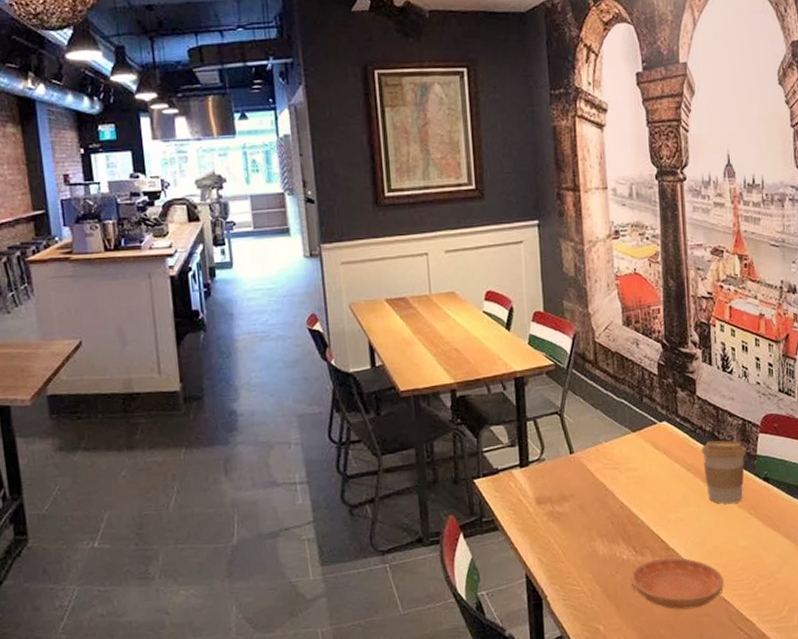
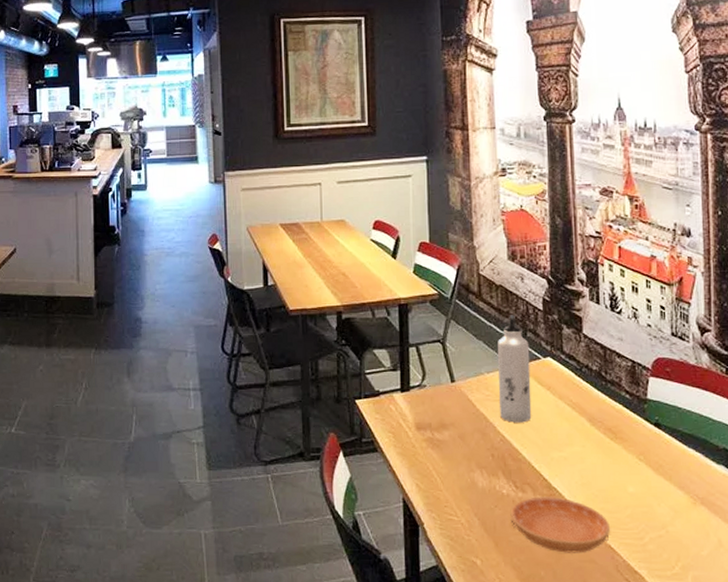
water bottle: none [615,381,649,489] -> present [498,315,532,423]
coffee cup: present [701,440,746,504] -> none [587,381,636,447]

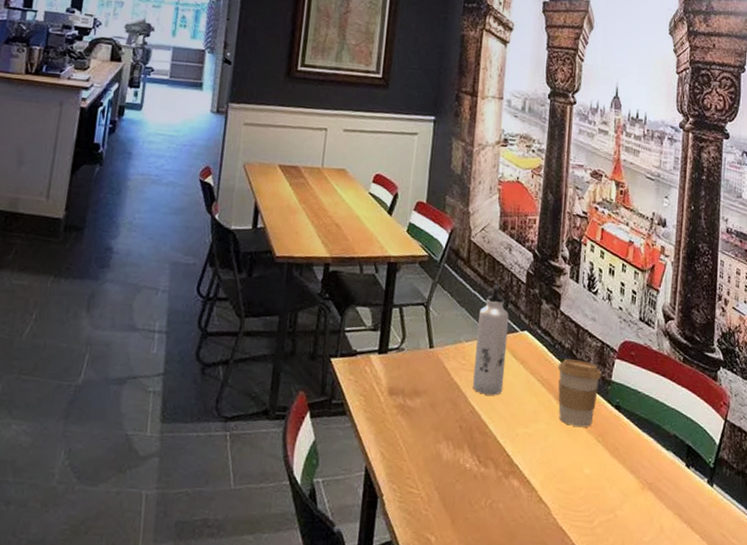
saucer: present [510,497,610,553] -> none [470,473,564,534]
coffee cup: none [587,381,636,447] -> present [557,359,602,427]

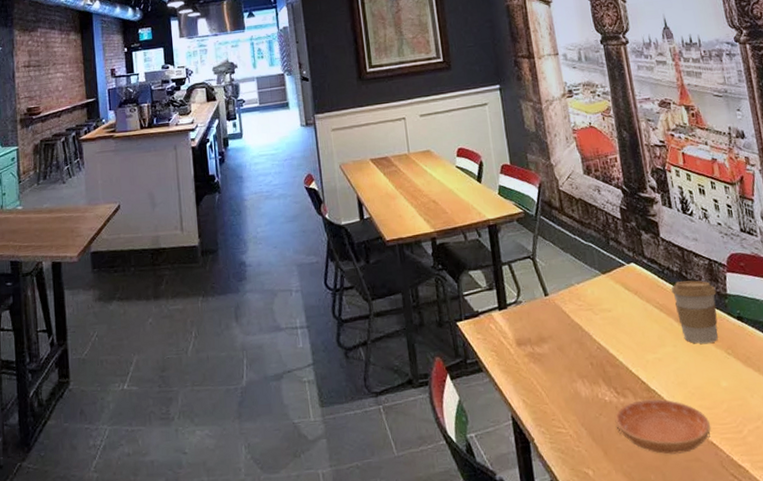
saucer: none [470,473,564,534] -> present [614,399,711,455]
water bottle: present [473,285,509,396] -> none [583,225,624,330]

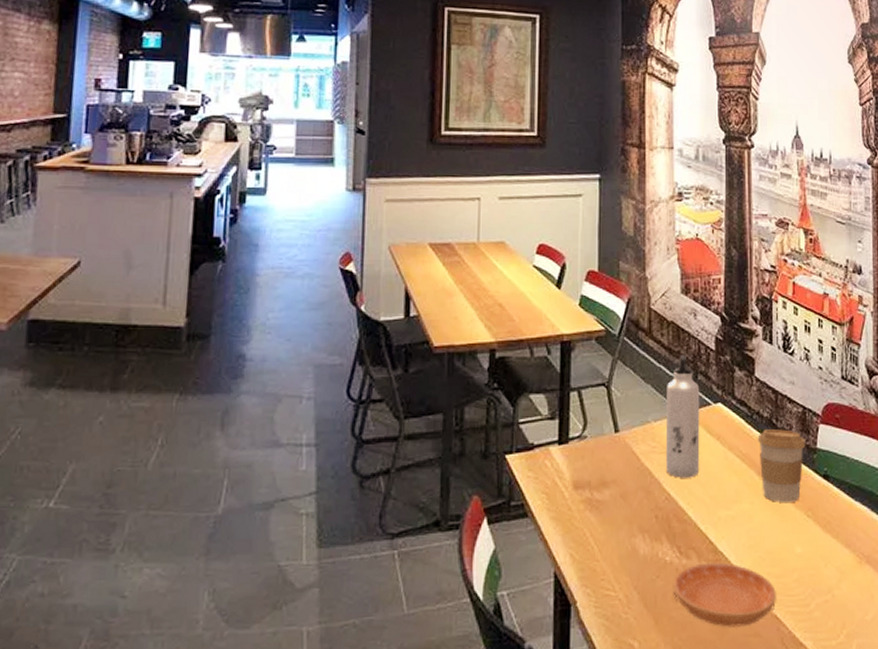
water bottle: none [583,225,624,330] -> present [666,355,700,478]

